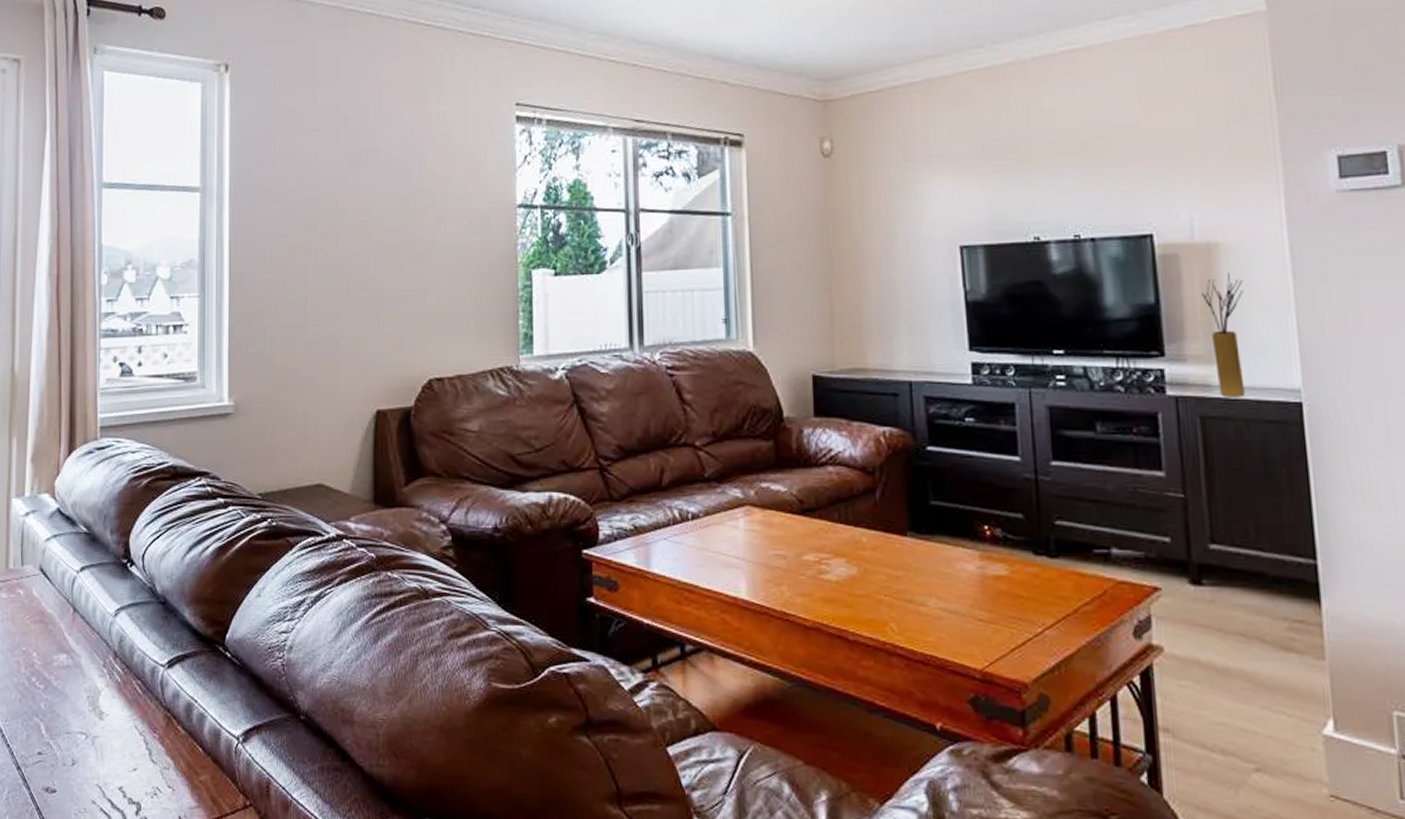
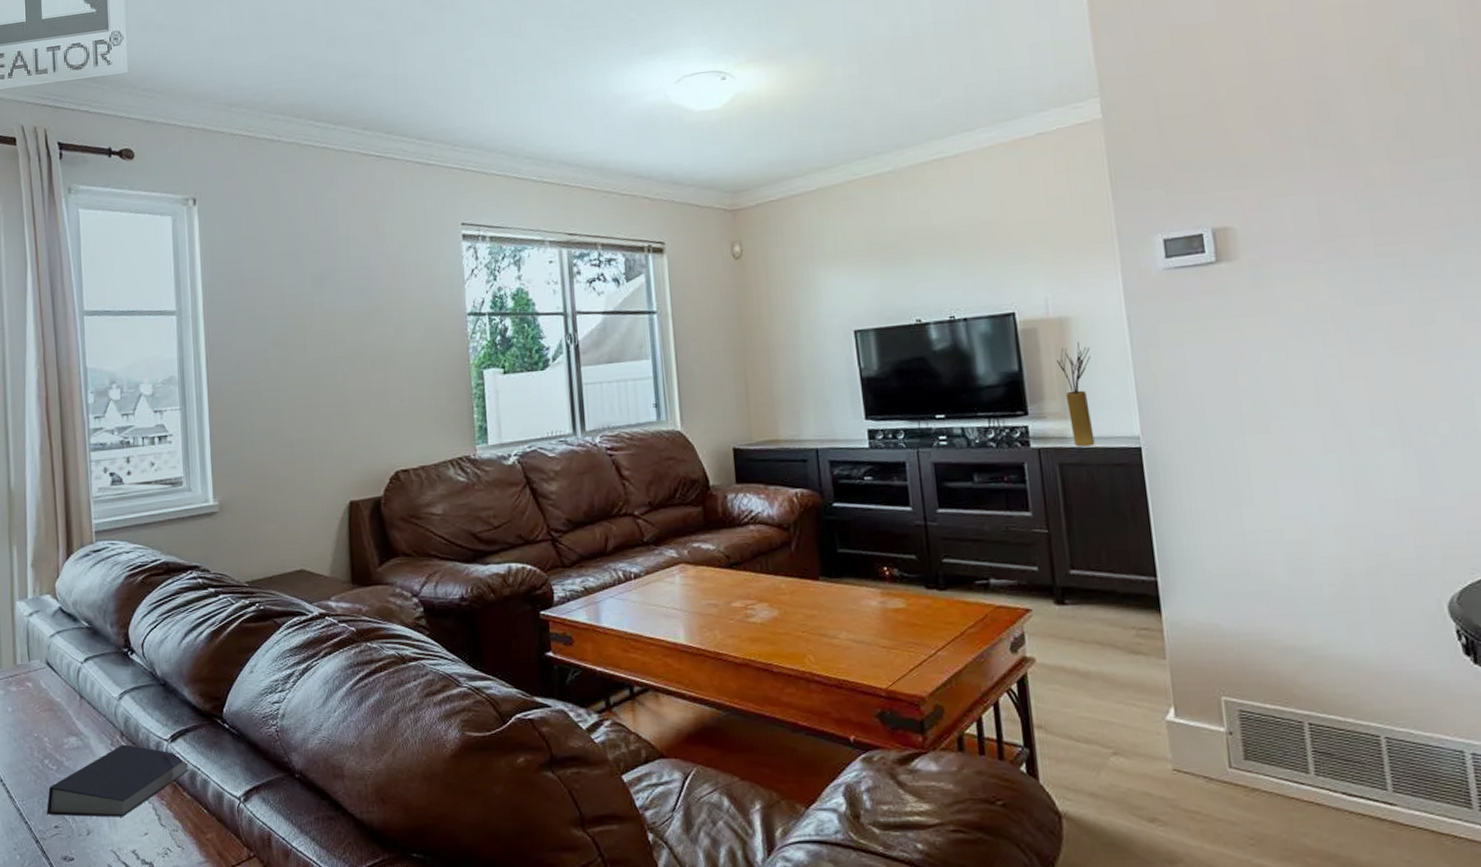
book: none [31,666,185,748] -> present [47,744,189,817]

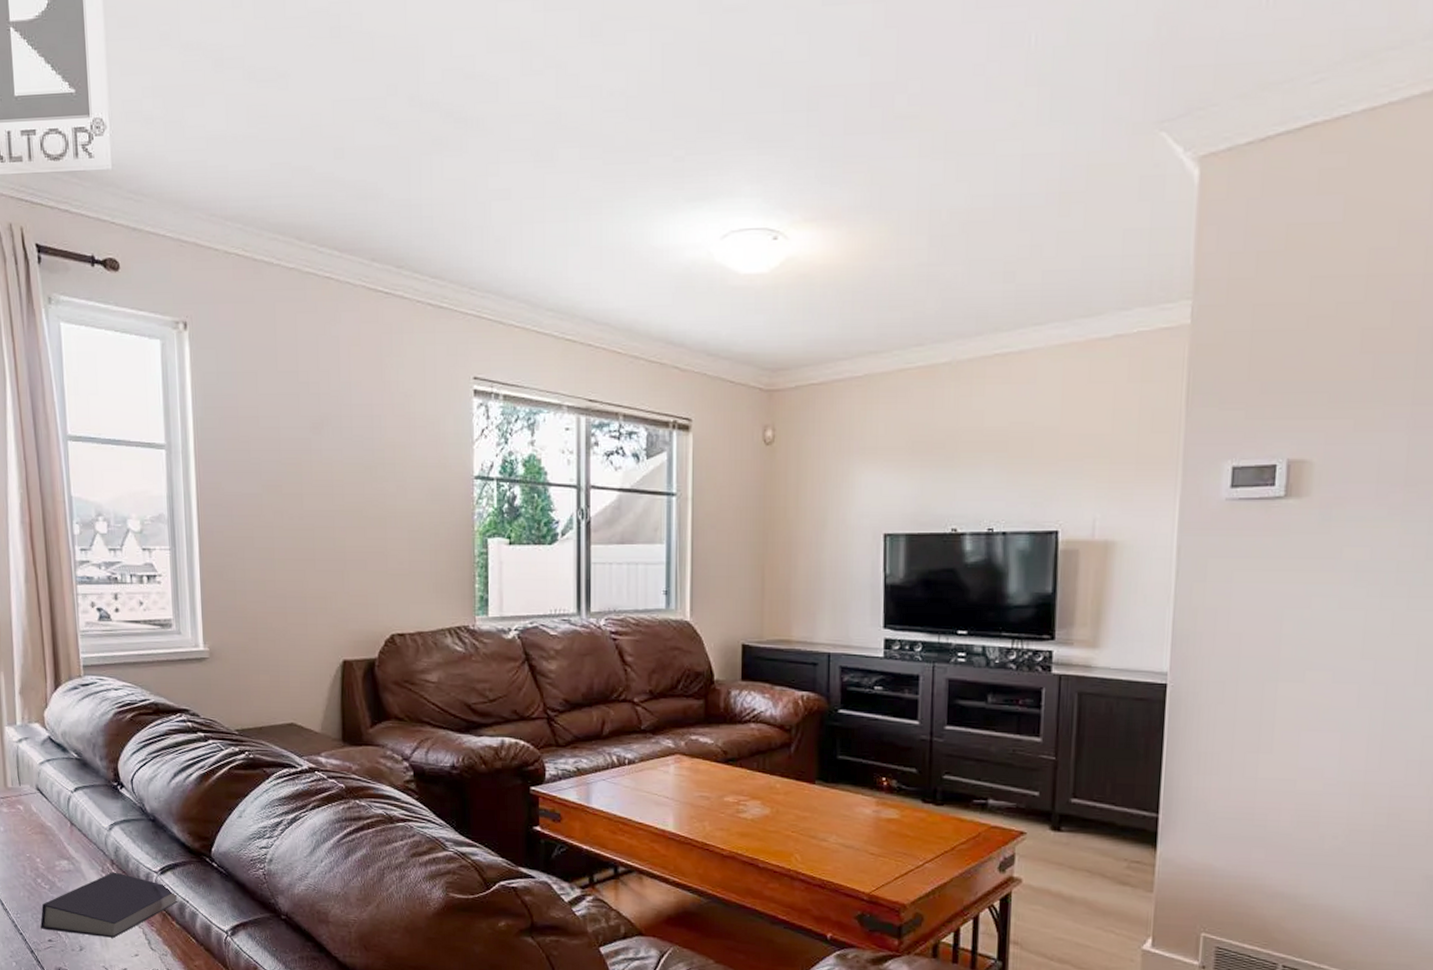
vase: present [1057,341,1095,447] -> none [1094,568,1132,678]

